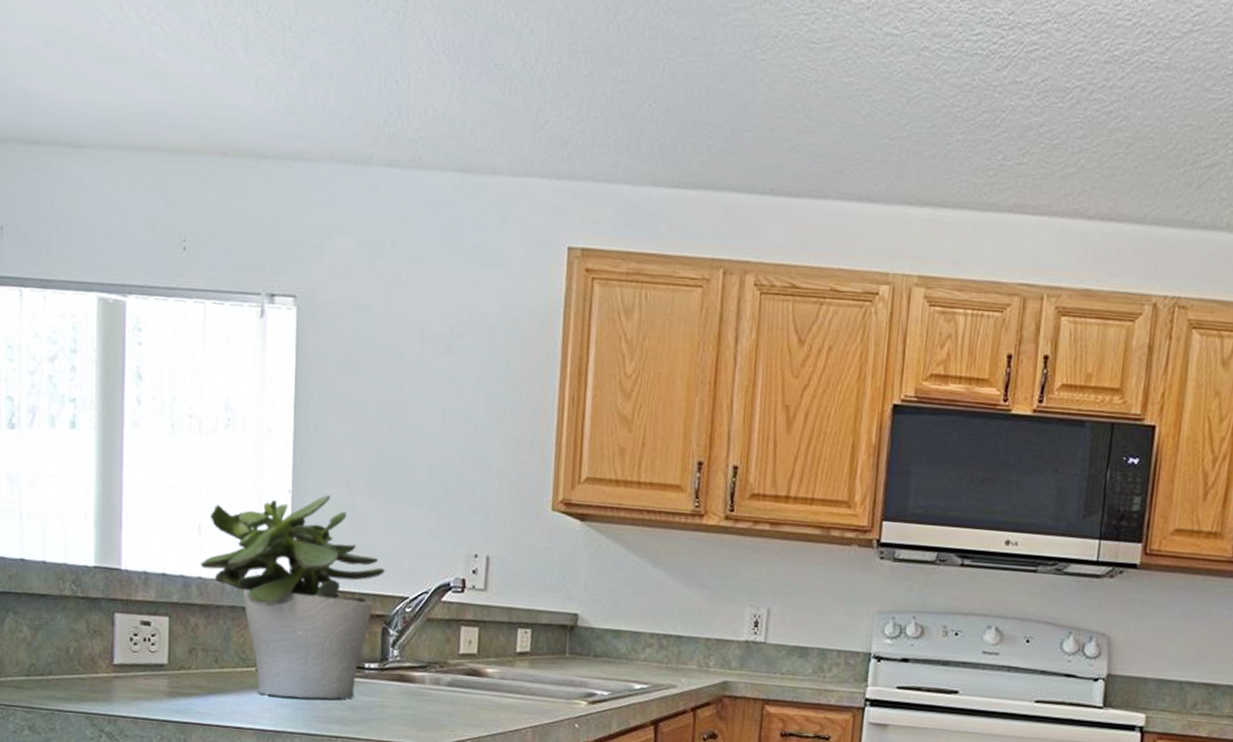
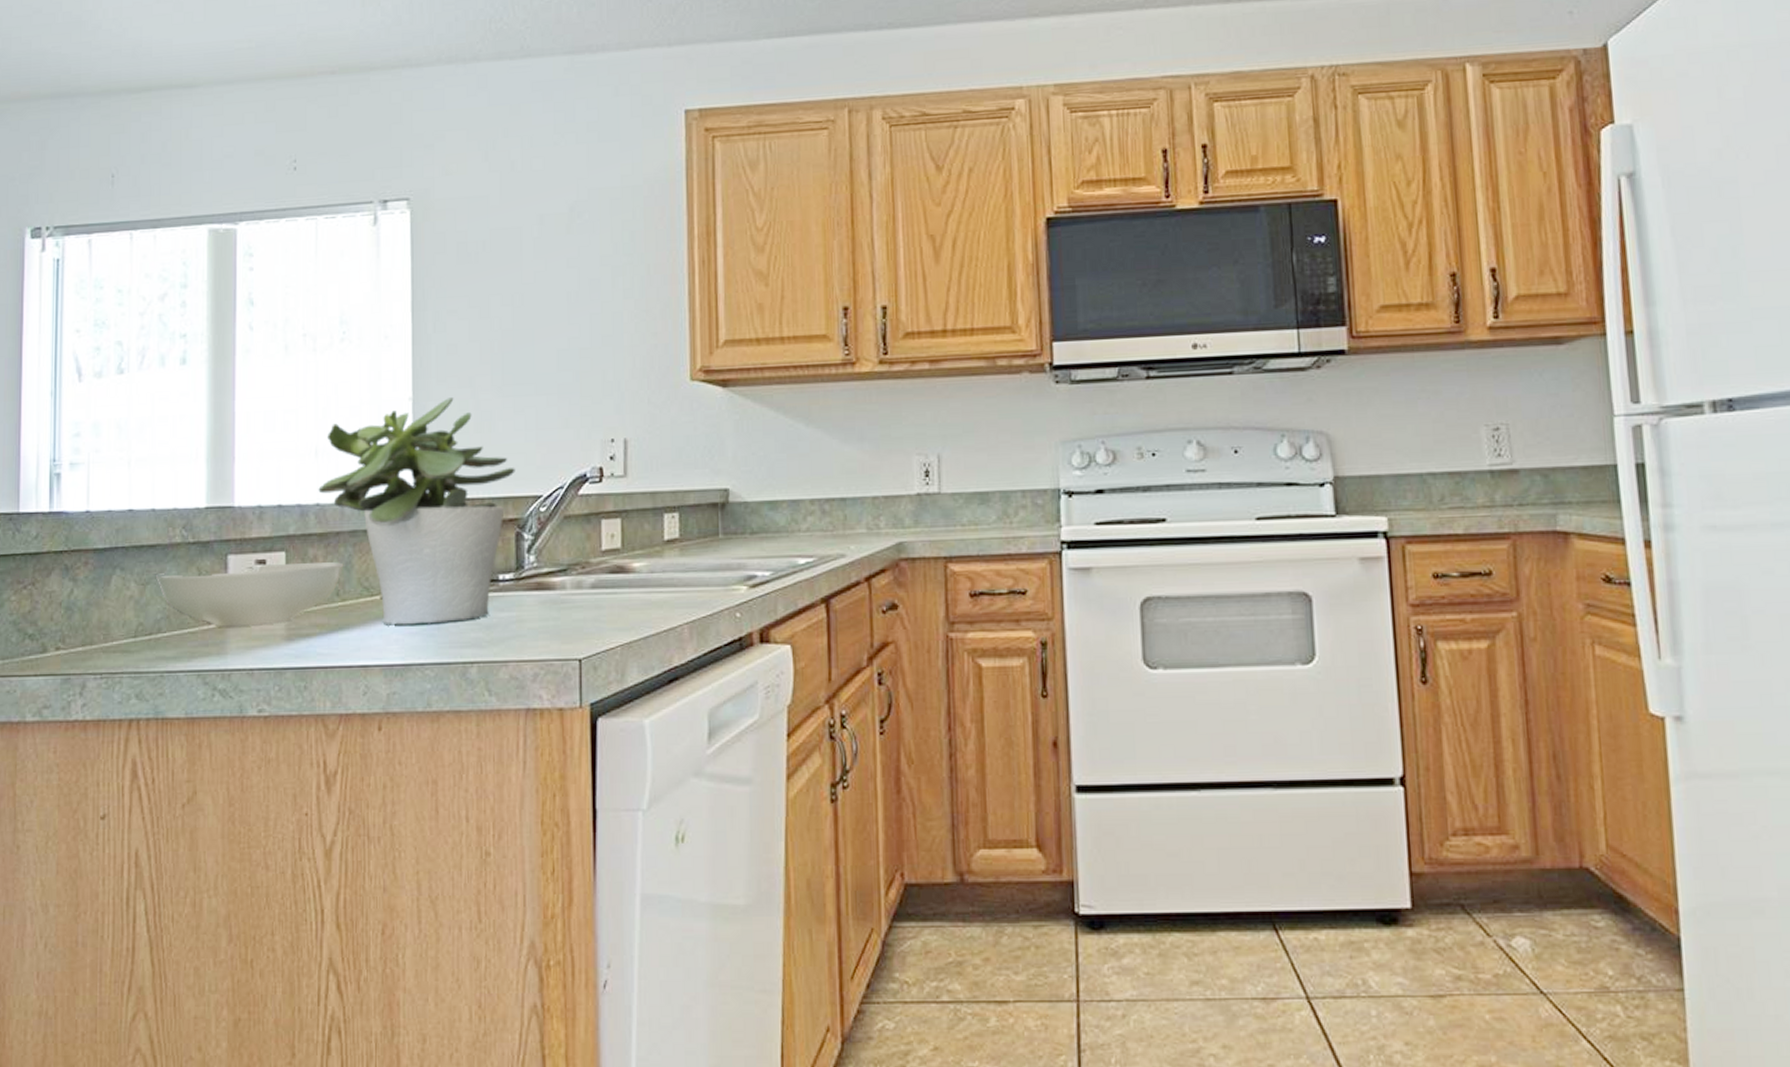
bowl: none [47,621,223,681] -> present [156,562,344,627]

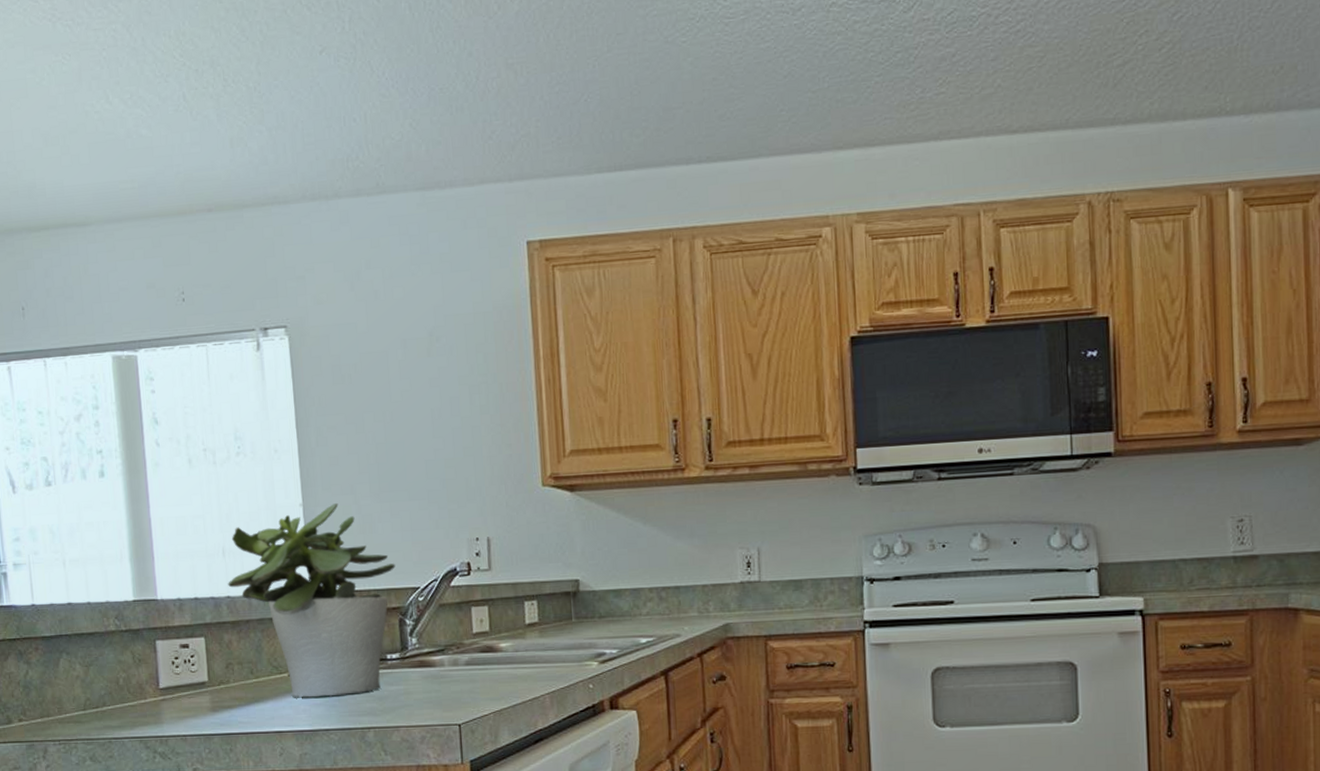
bowl: present [156,562,344,627] -> none [97,645,255,701]

